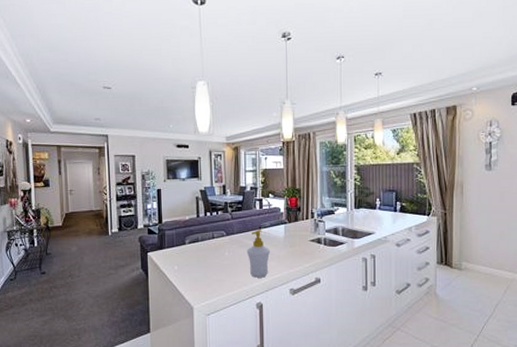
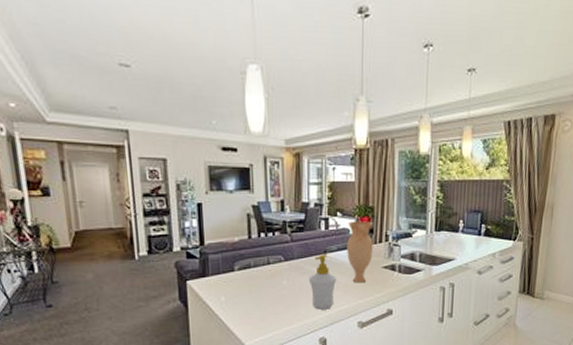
vase: none [278,201,301,254] -> present [347,221,373,283]

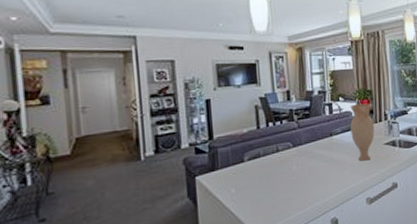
soap bottle: present [308,254,337,310] -> none [317,137,344,191]

